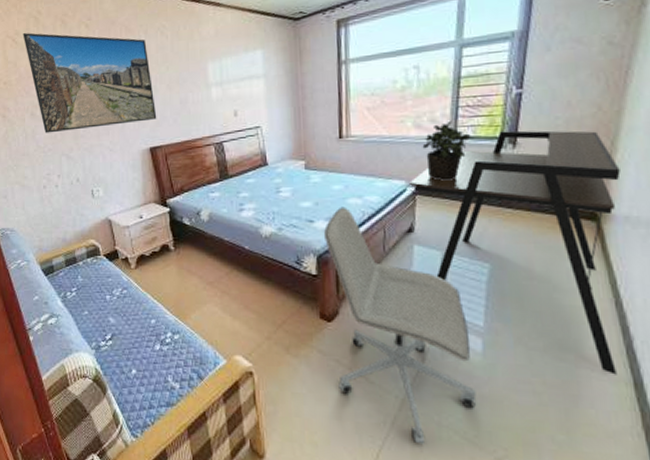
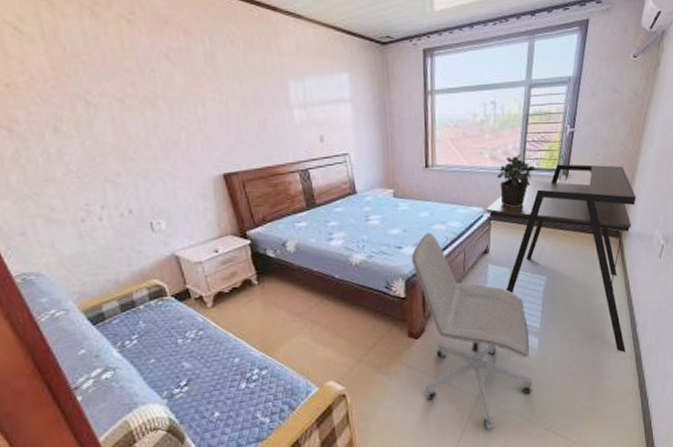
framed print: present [23,33,157,133] -> none [30,21,231,154]

